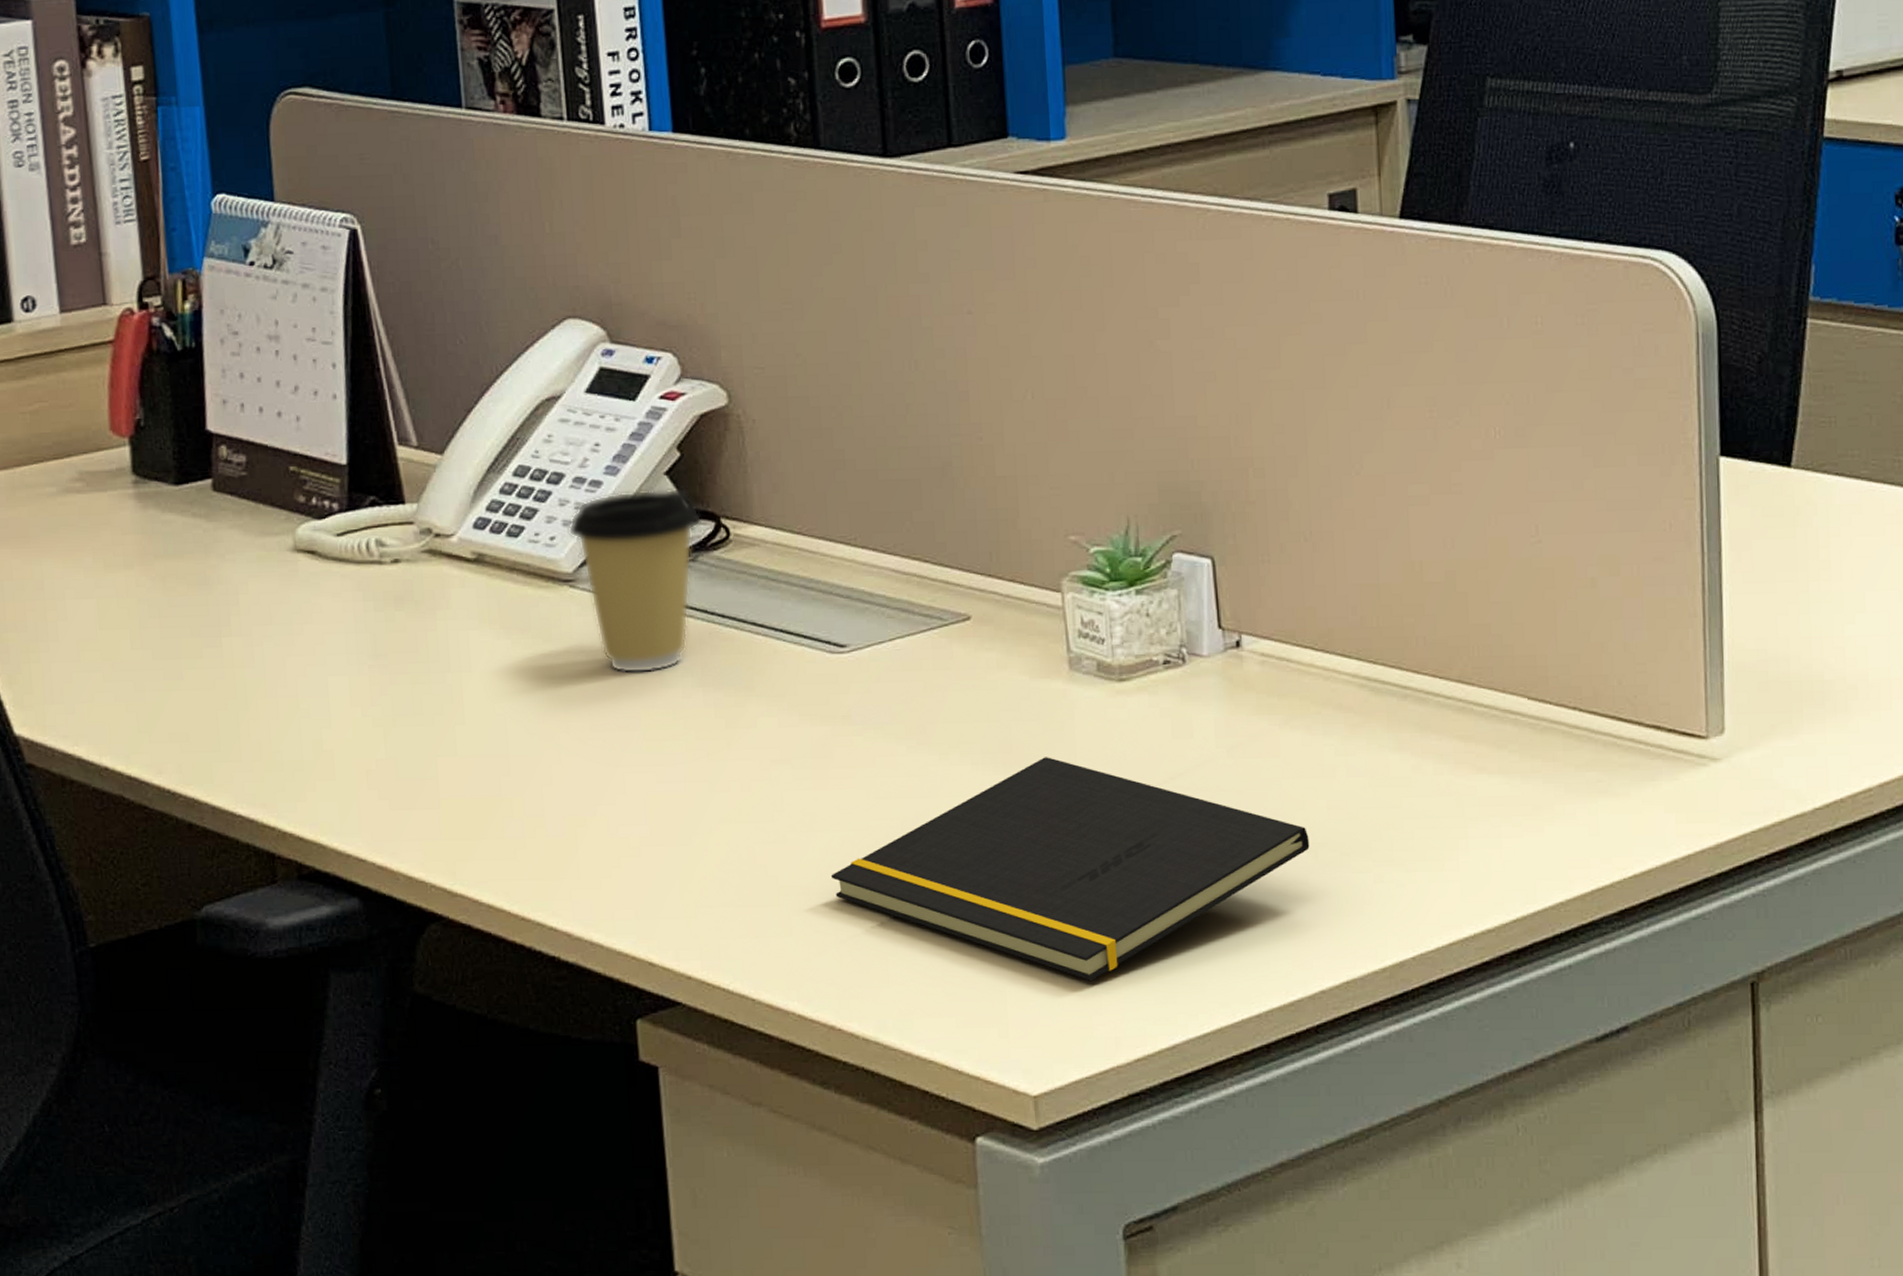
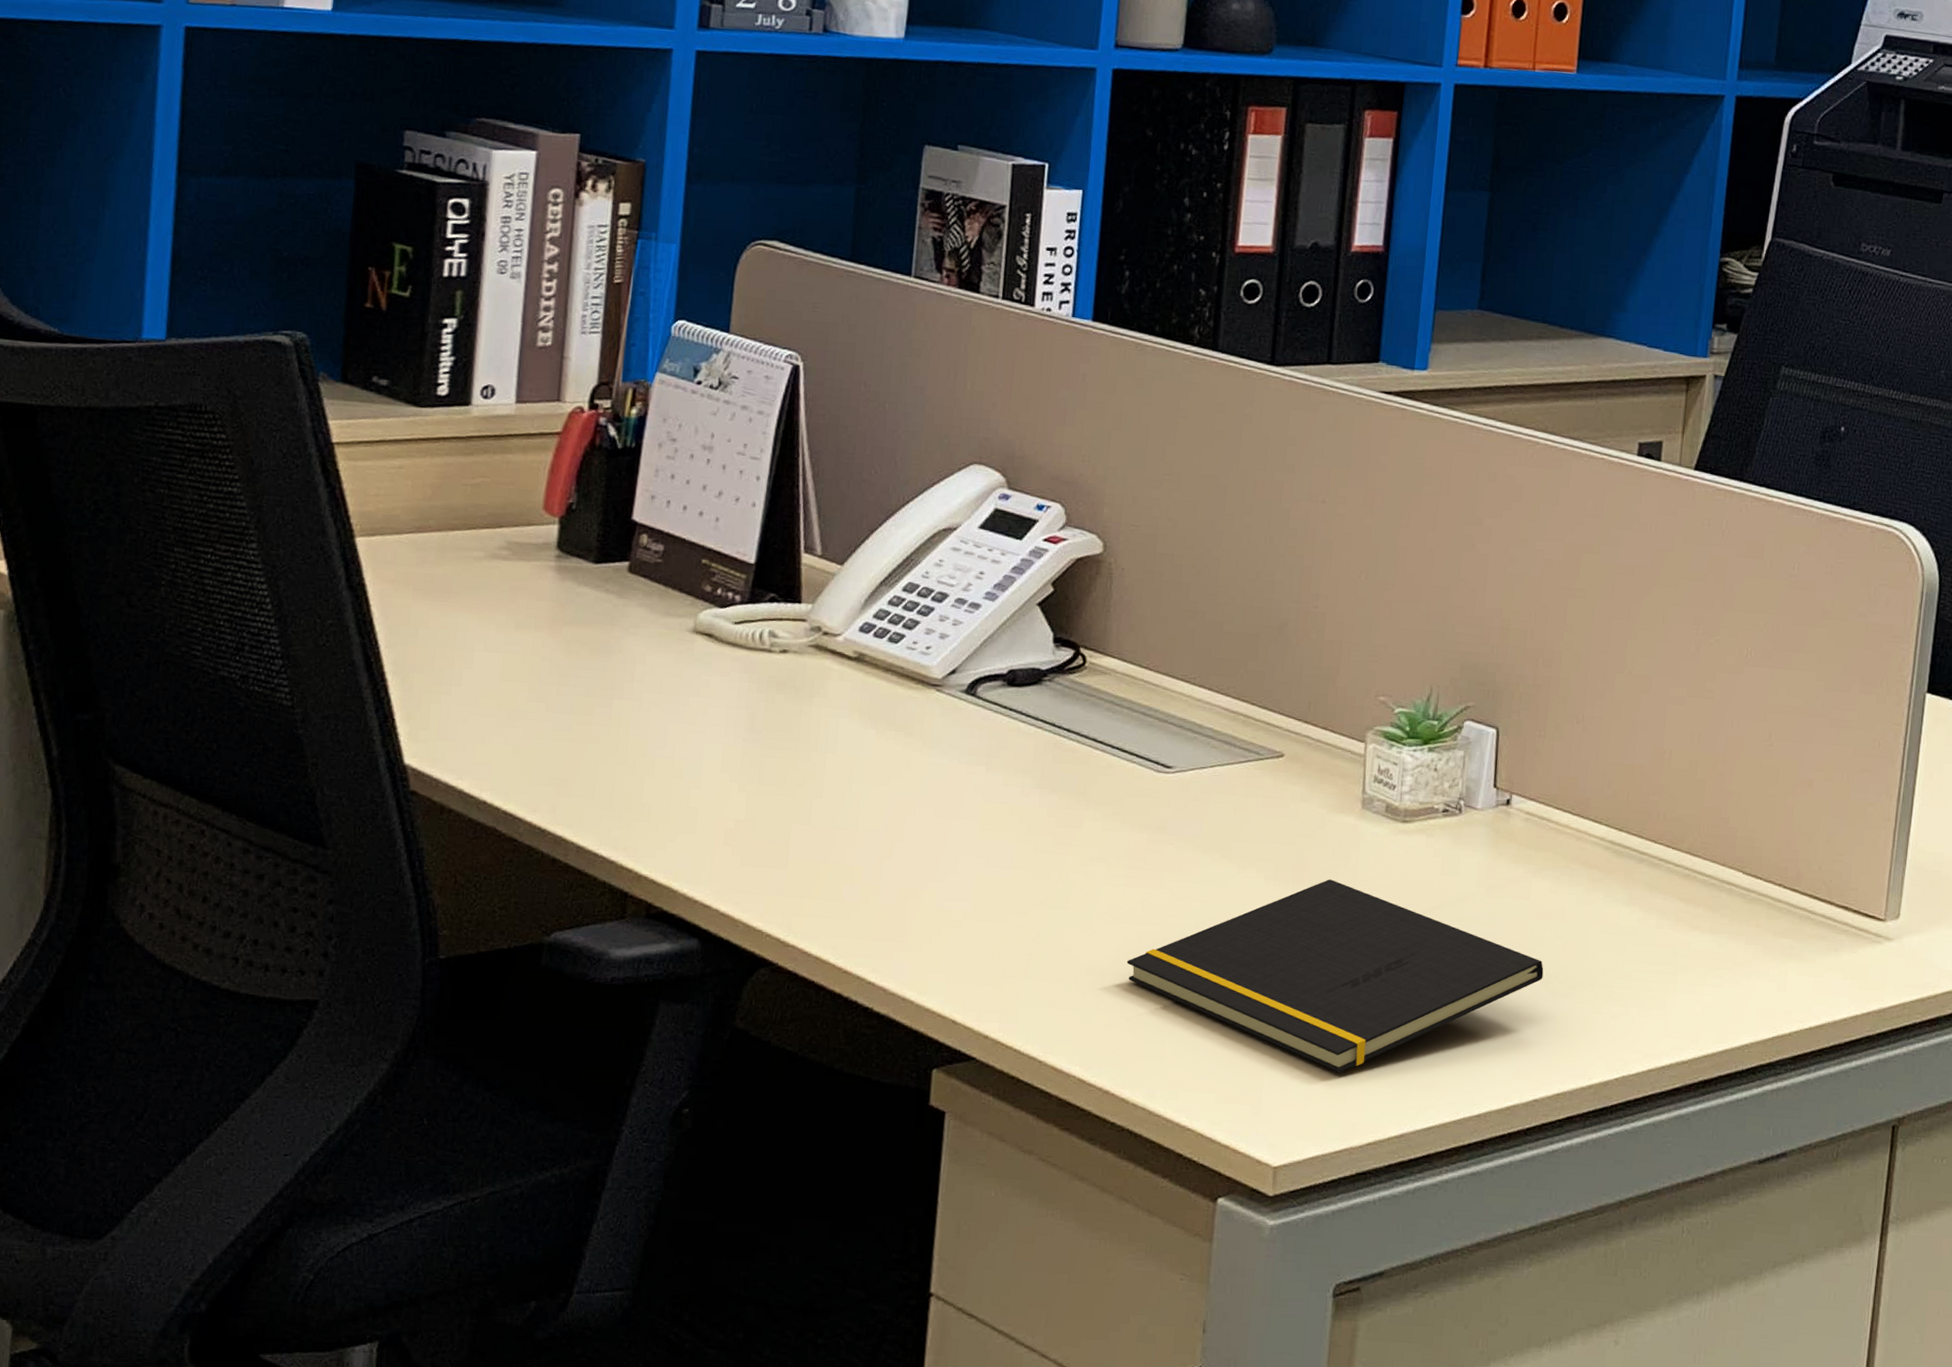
coffee cup: present [568,487,702,674] -> none [943,615,1064,772]

